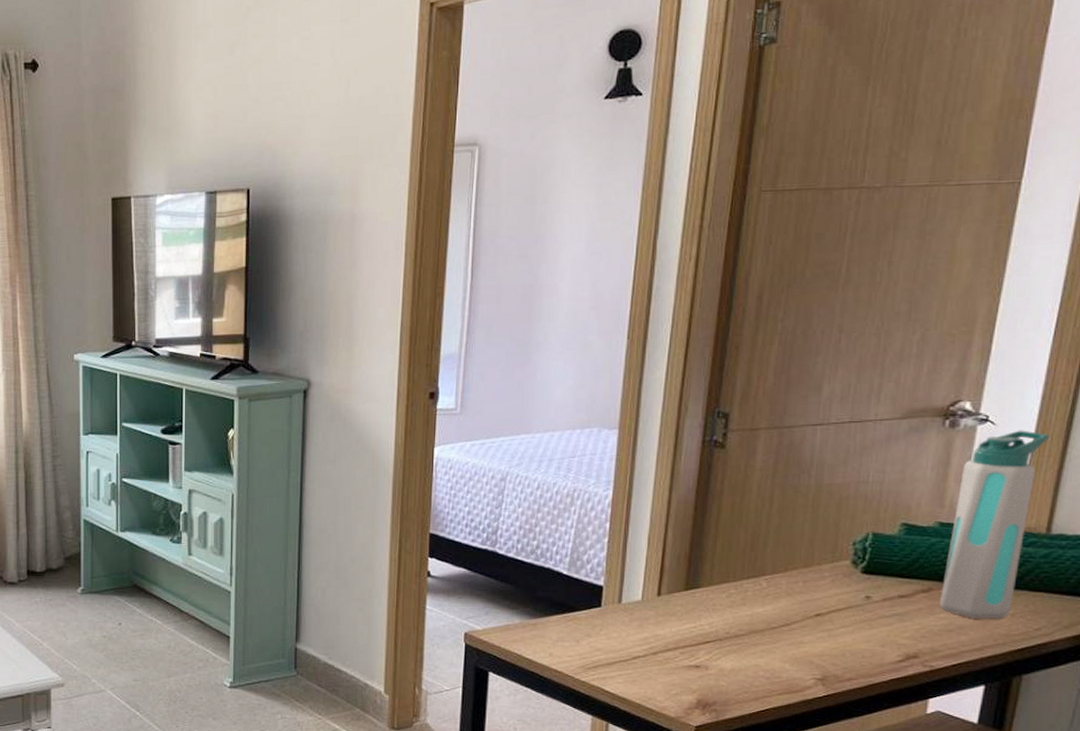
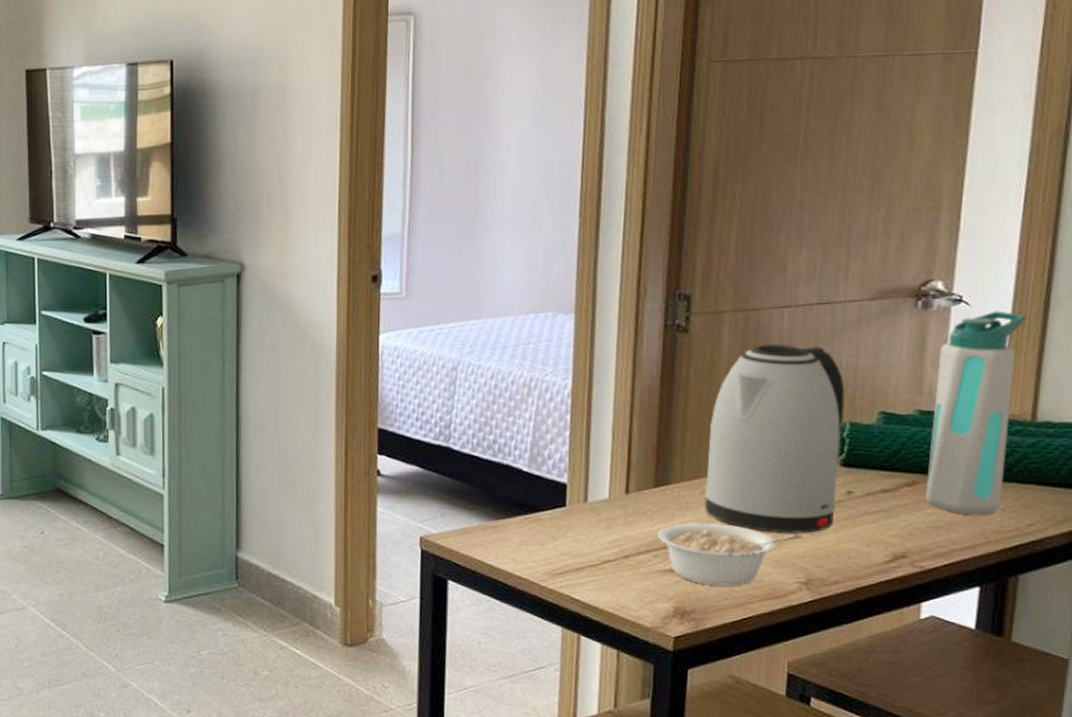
legume: none [685,623,821,681] -> present [657,523,802,586]
kettle: none [731,459,869,634] -> present [705,344,844,533]

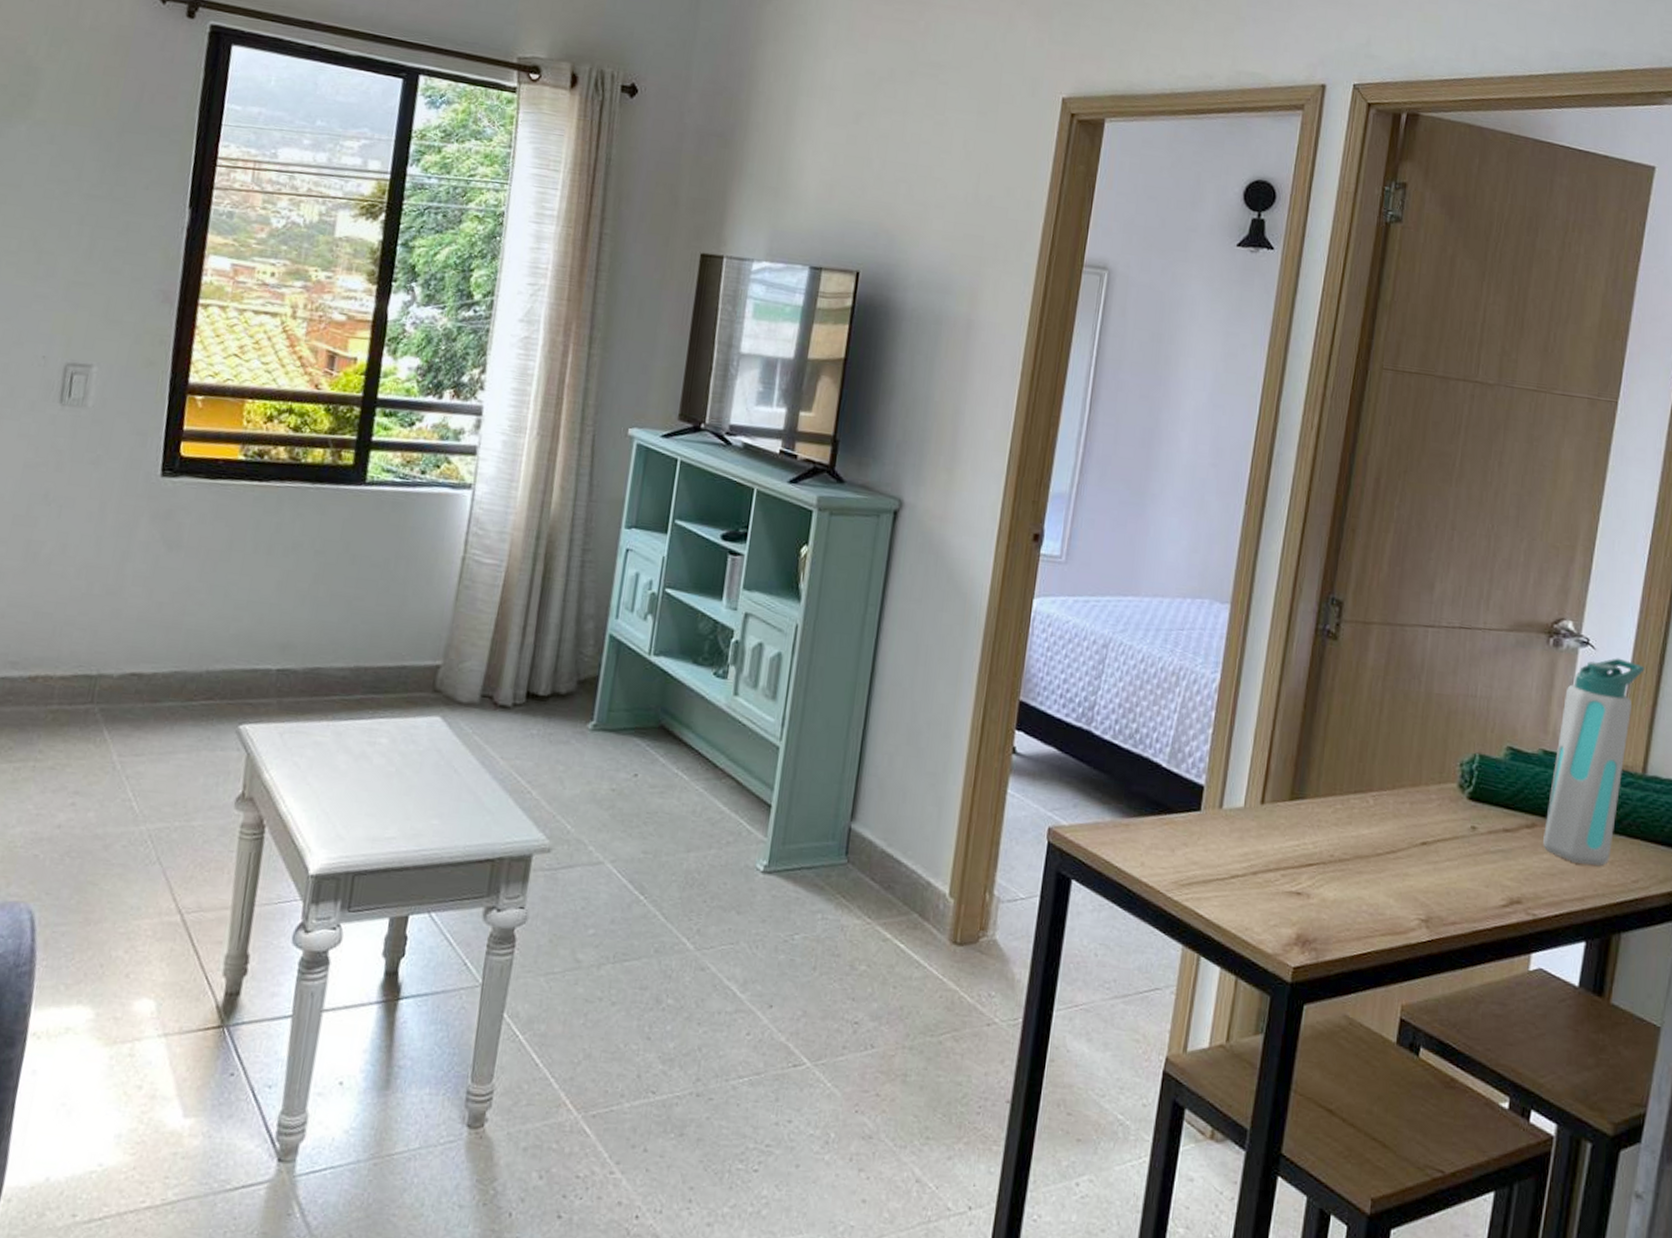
legume: present [657,523,802,586] -> none [1287,842,1426,917]
kettle: present [705,344,844,533] -> none [1336,662,1477,867]

